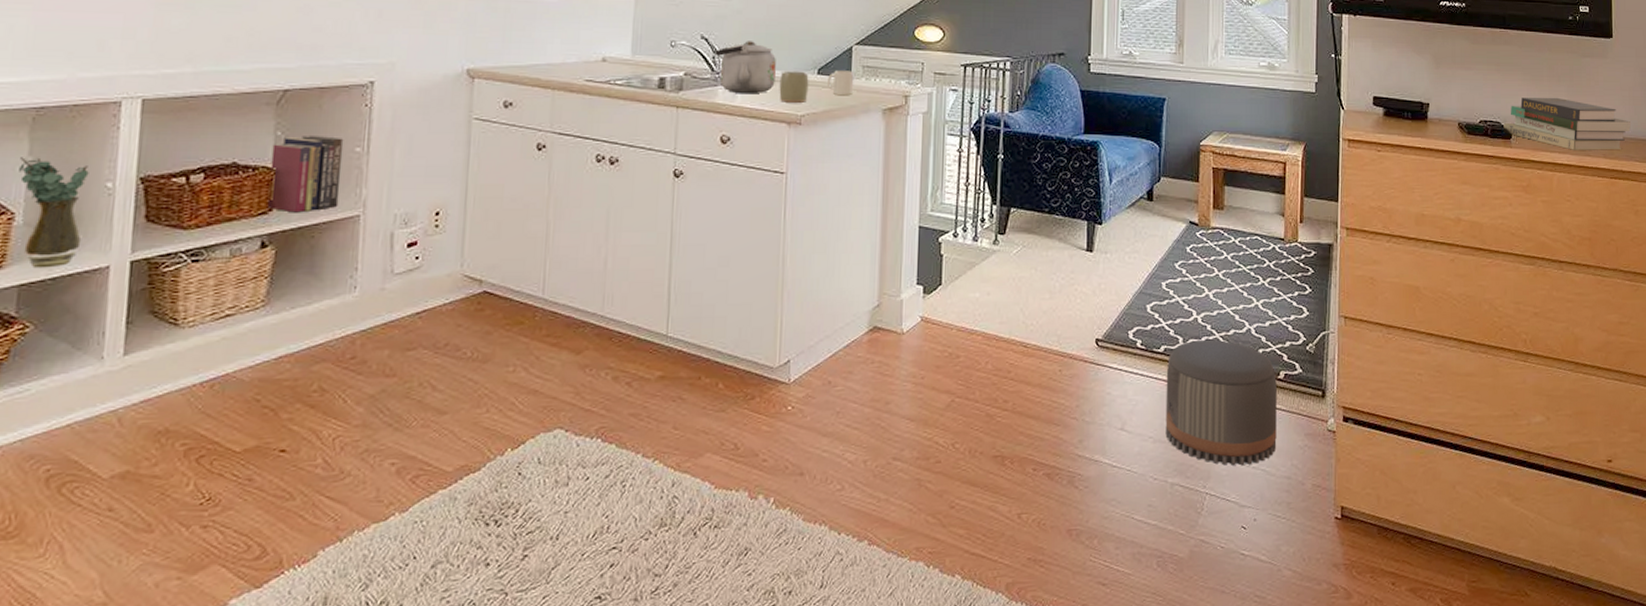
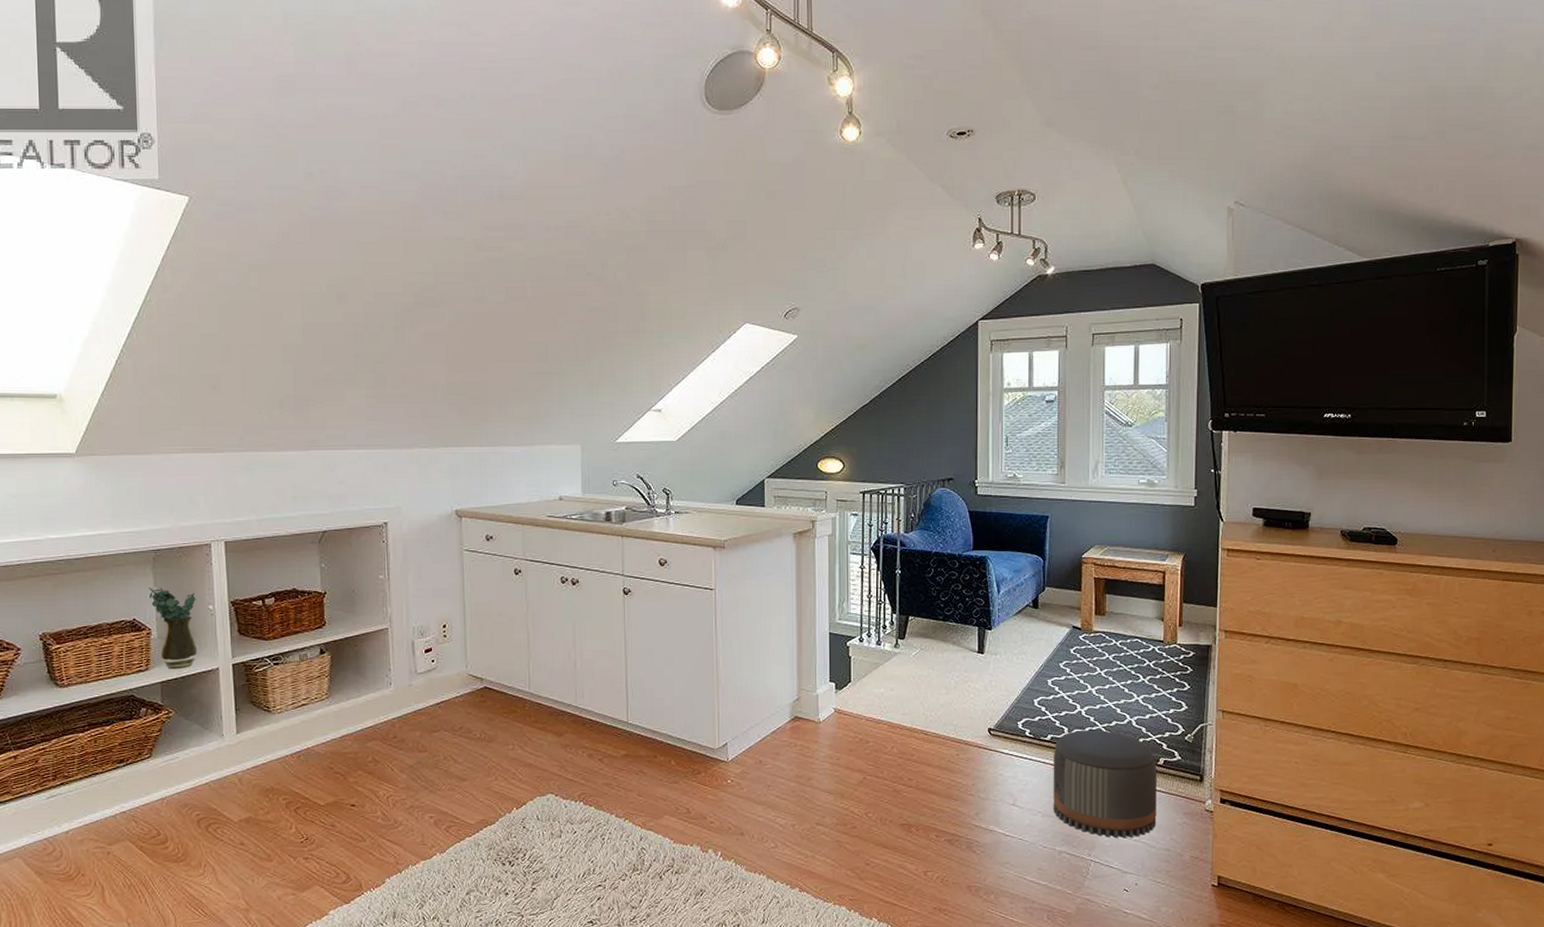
books: present [267,136,343,213] -> none [320,567,370,627]
kettle: present [715,41,776,93] -> none [649,478,701,523]
mug: present [779,70,809,103] -> none [704,502,729,530]
cup: present [828,70,854,96] -> none [745,500,767,523]
books: present [1502,97,1631,150] -> none [1387,503,1528,554]

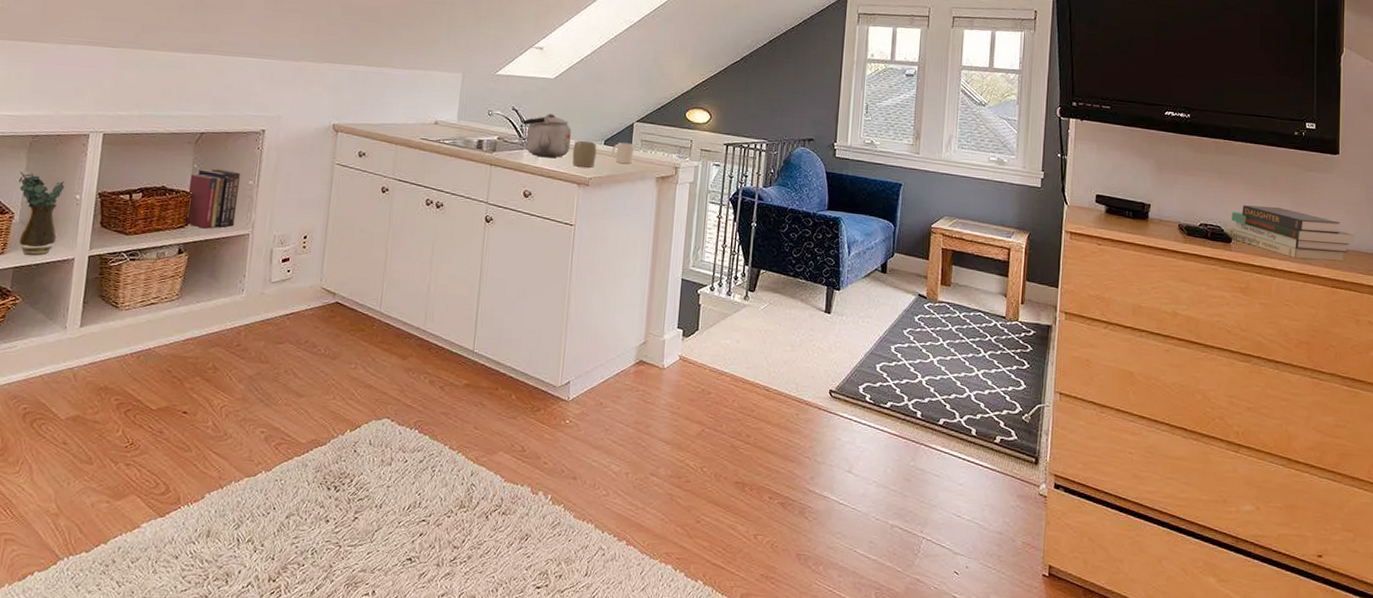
books: none [320,567,370,627] -> present [184,169,240,229]
kettle: none [649,478,701,523] -> present [522,114,571,158]
mug: none [704,502,729,530] -> present [572,140,597,168]
cup: none [745,500,767,523] -> present [612,142,634,165]
pouf: present [1053,729,1157,839] -> none [888,400,993,518]
books: none [1387,503,1528,554] -> present [1222,205,1355,261]

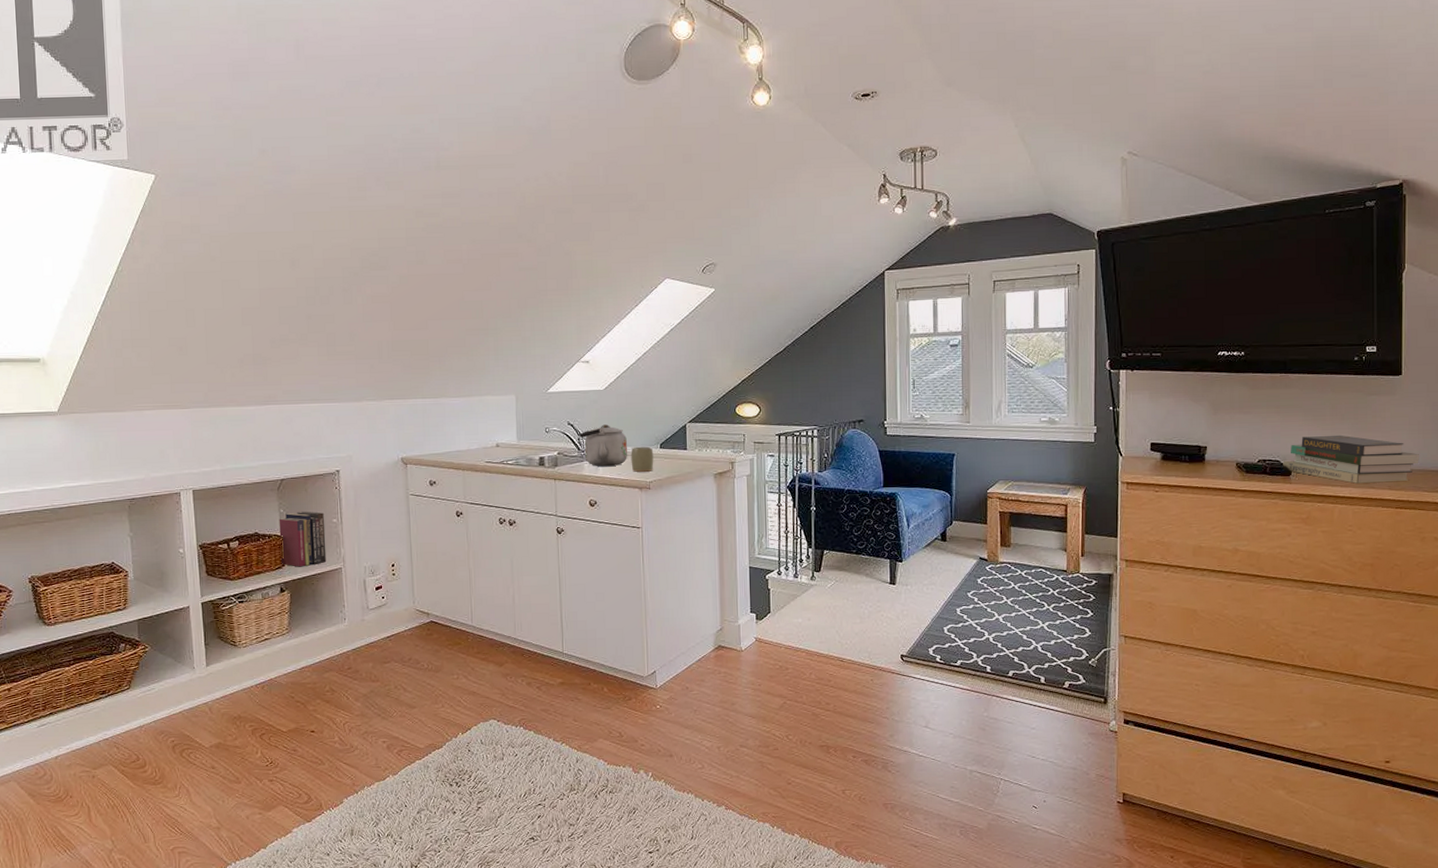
vase: present [19,172,65,257] -> none [126,533,170,609]
cup: present [612,142,634,165] -> none [669,444,690,465]

